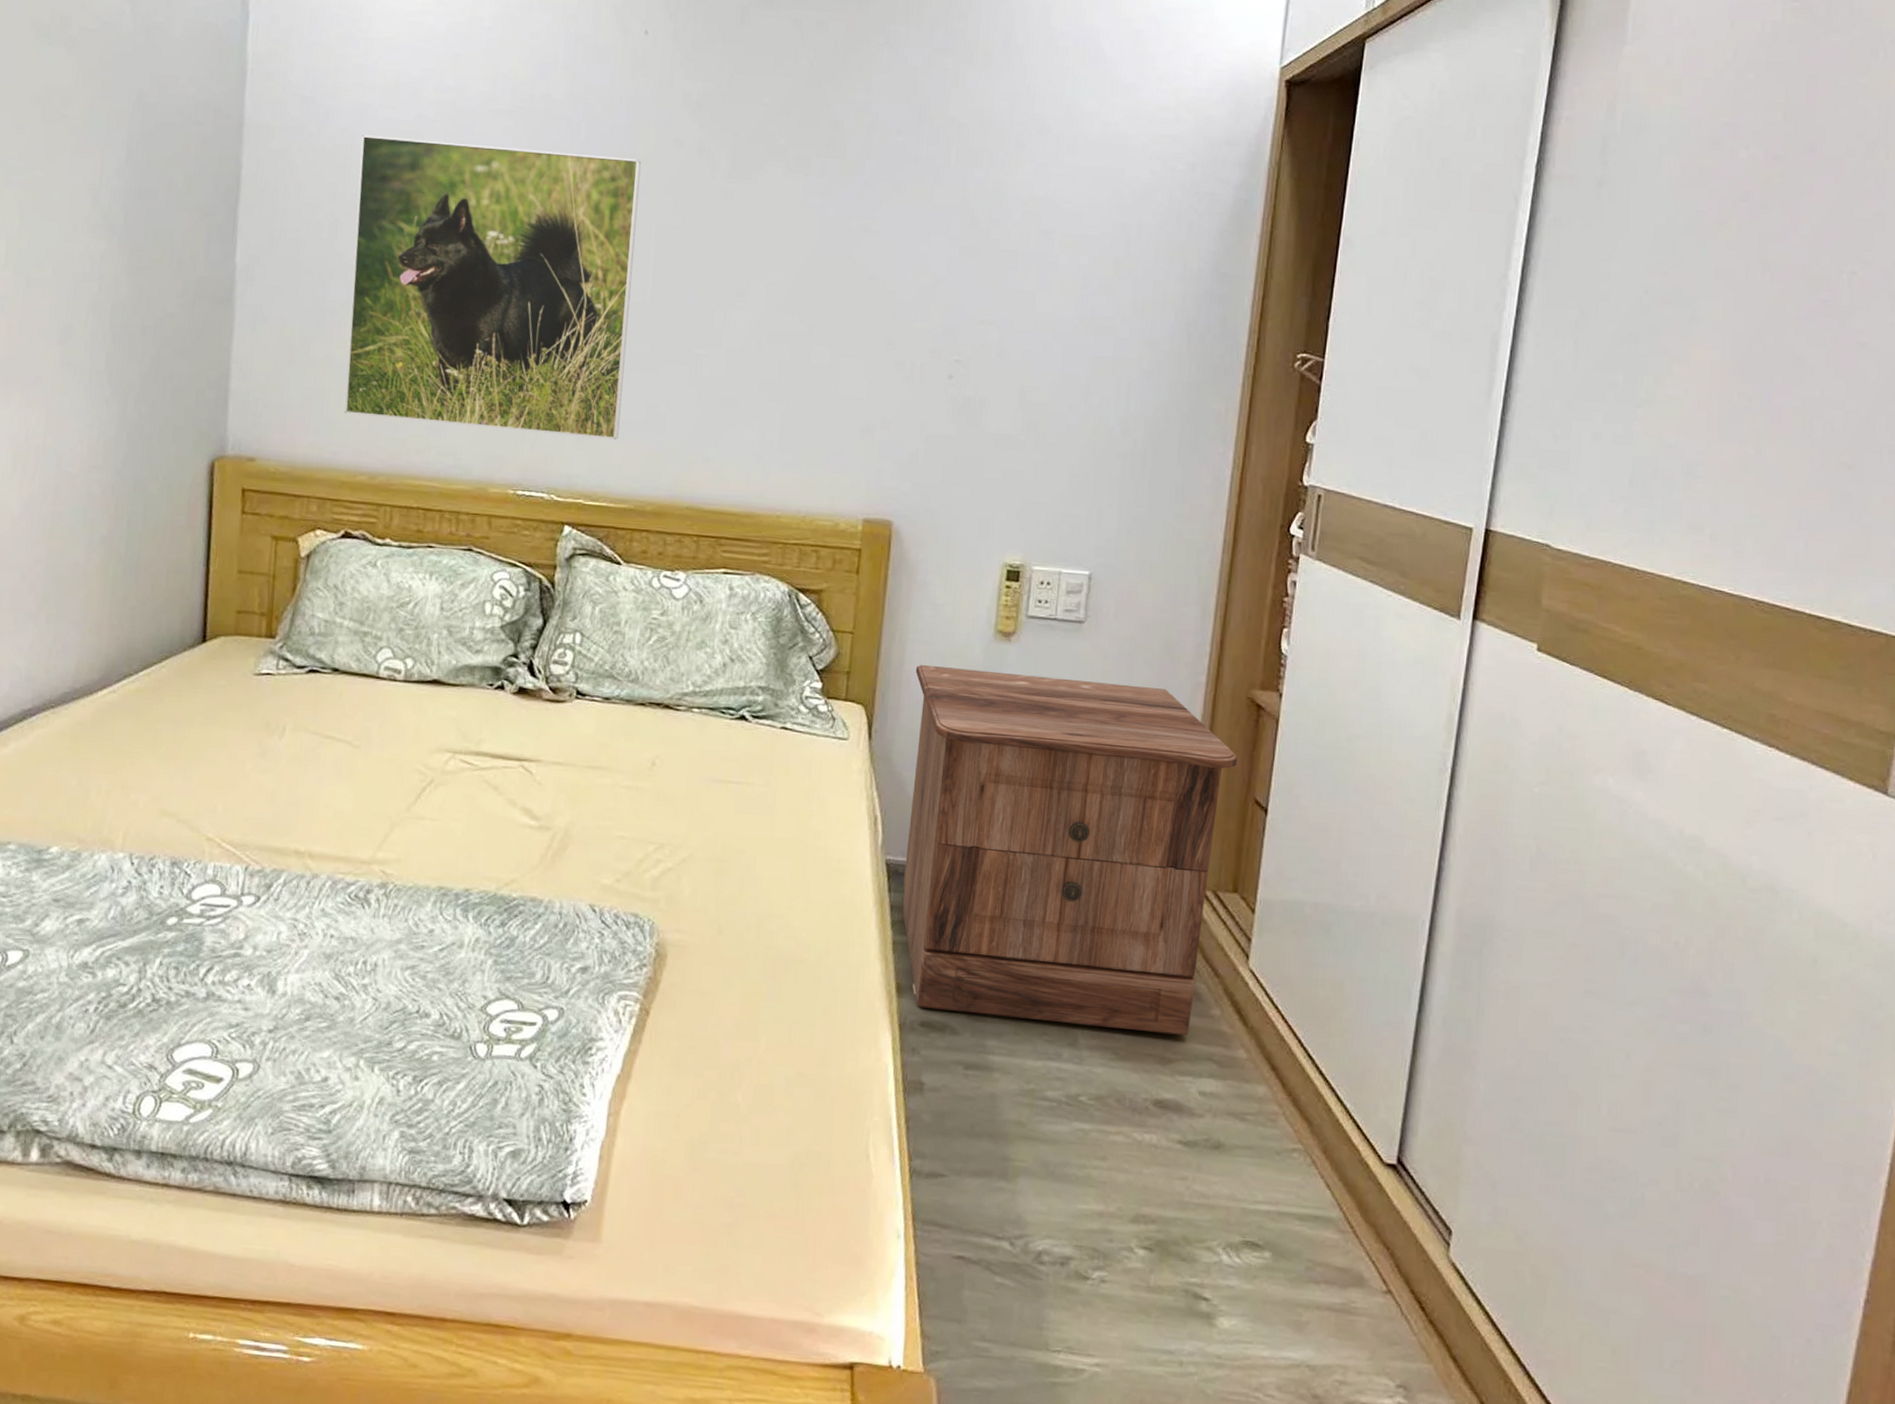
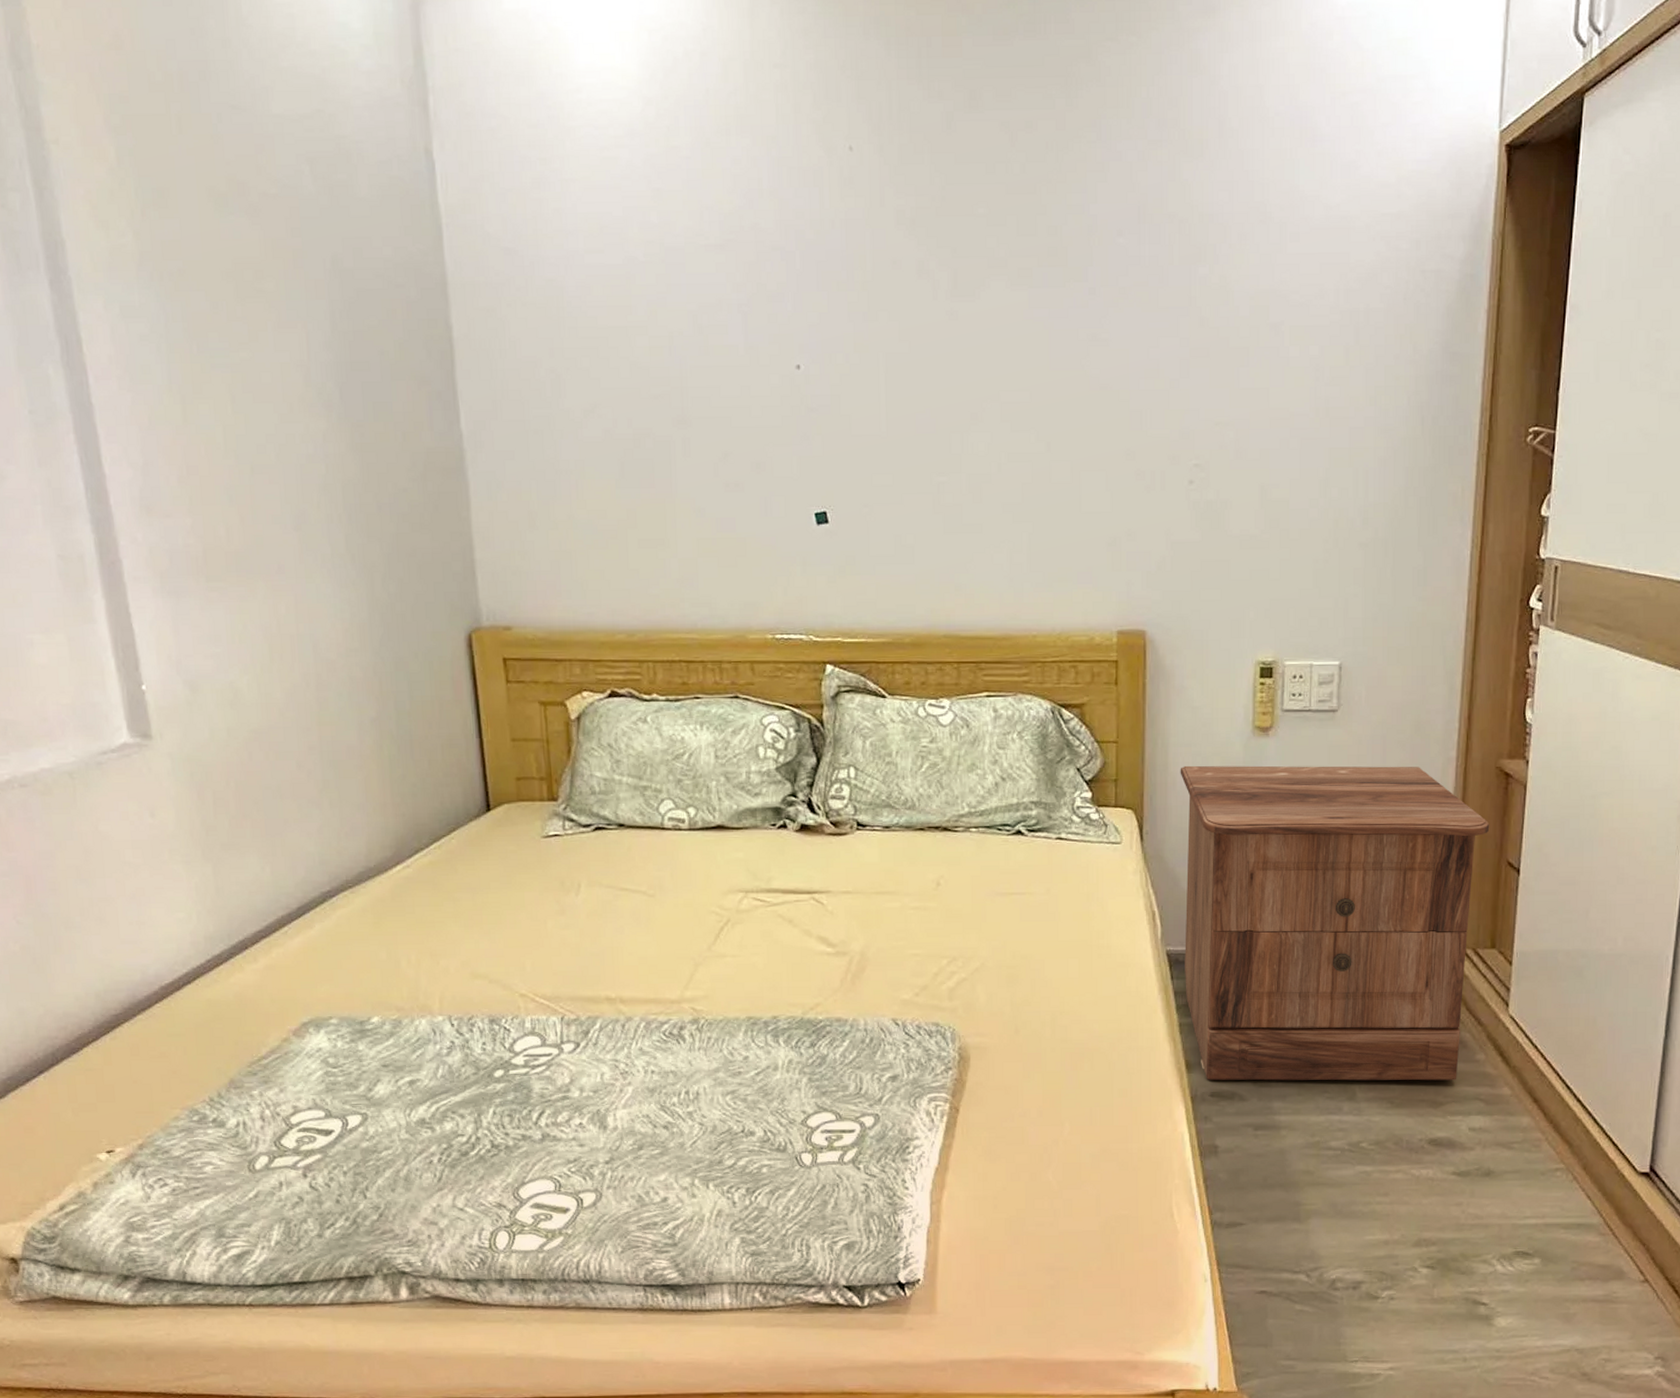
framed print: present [344,135,641,440] -> none [571,283,869,576]

